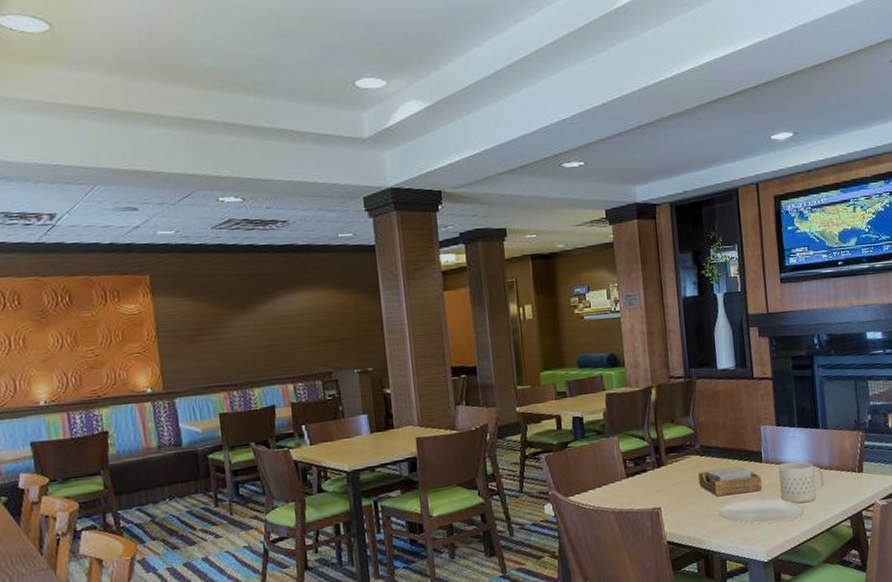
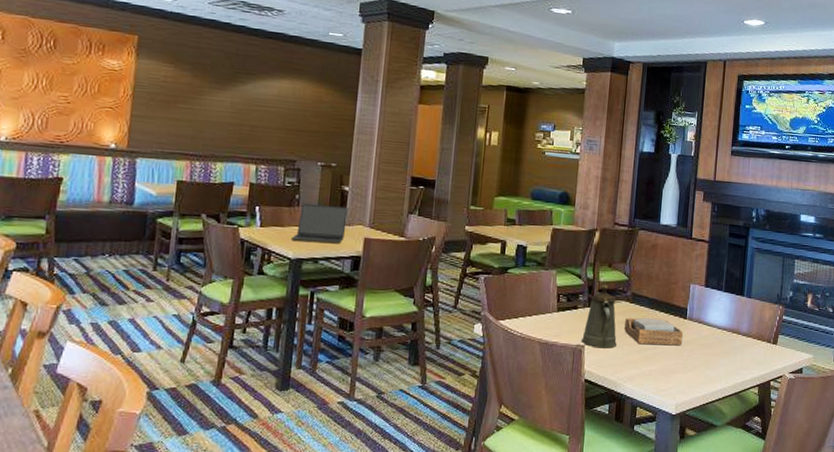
laptop: none [344,410,396,453] -> present [291,203,348,244]
coffee pot: none [657,441,694,508] -> present [582,284,617,349]
plate: present [718,498,806,524] -> none [637,351,719,379]
mug: present [779,461,825,504] -> none [698,323,741,364]

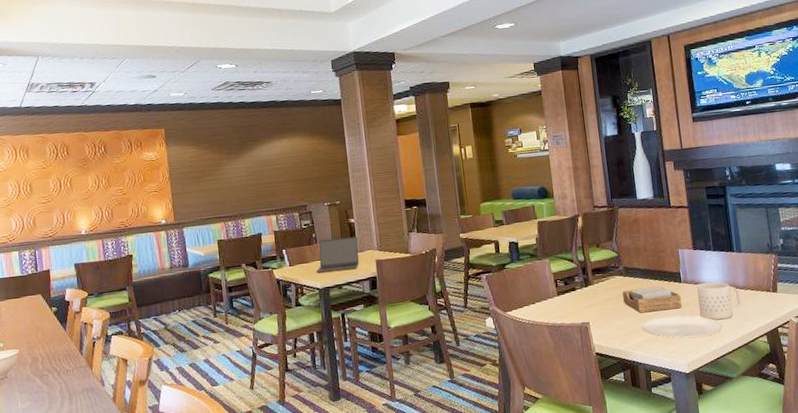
coffee pot: present [582,284,617,349] -> none [585,263,619,323]
plate: none [637,351,719,379] -> present [641,315,724,339]
mug: none [698,323,741,364] -> present [697,281,741,320]

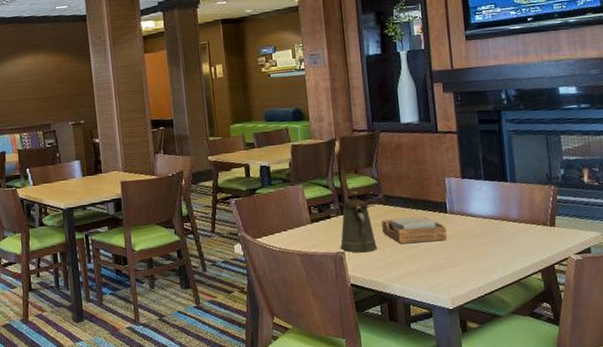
laptop: present [316,237,359,273] -> none [60,157,104,193]
coffee pot: none [585,263,619,323] -> present [340,190,377,253]
plate: present [641,315,724,339] -> none [401,248,493,273]
mug: present [697,281,741,320] -> none [464,213,514,254]

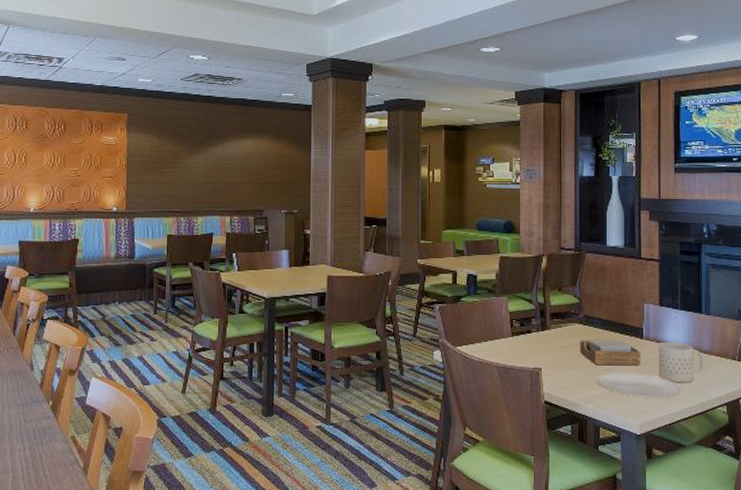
coffee pot: present [340,190,377,253] -> none [538,307,573,370]
plate: none [401,248,493,273] -> present [596,372,682,399]
mug: none [464,213,514,254] -> present [659,342,703,383]

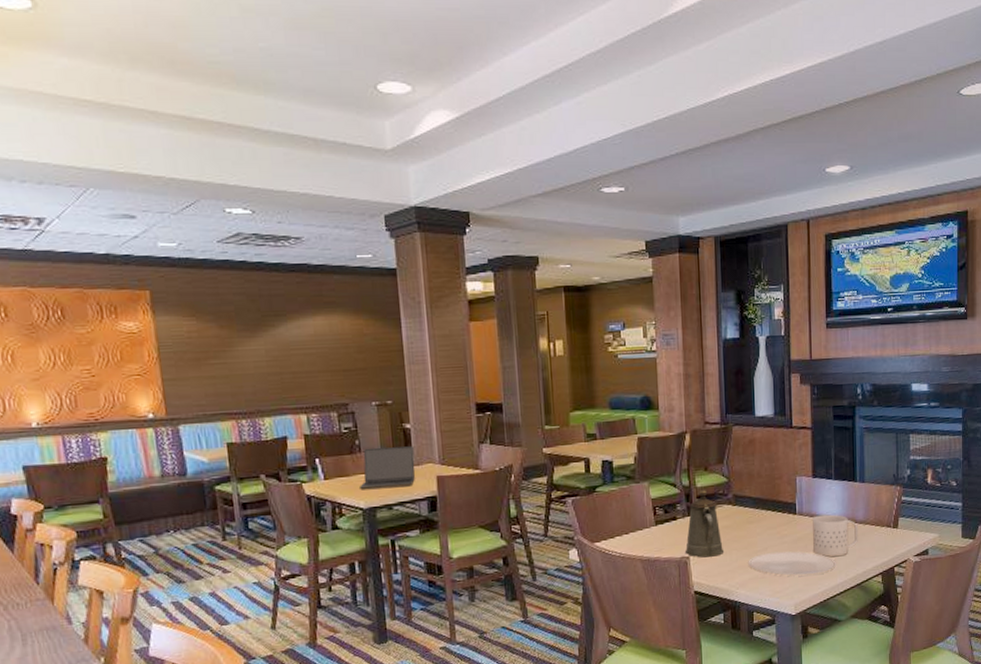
laptop: none [265,247,311,283] -> present [360,446,415,489]
coffee pot: none [538,307,573,370] -> present [686,489,723,558]
napkin holder: present [579,339,641,366] -> none [729,518,795,548]

